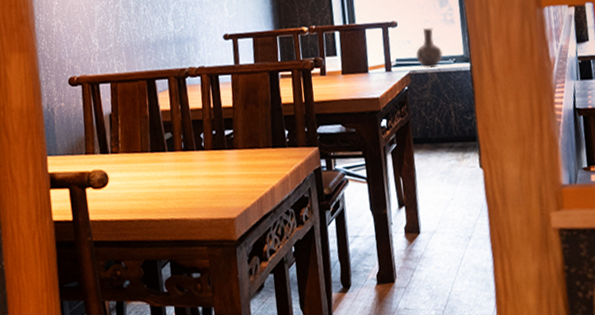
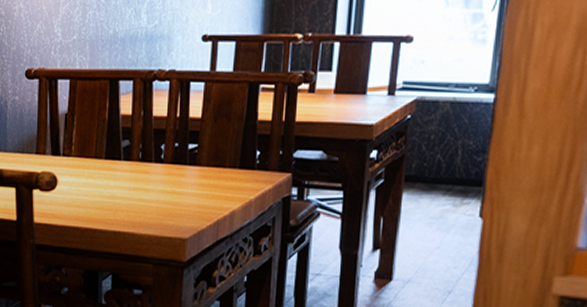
vase: present [416,28,443,68] -> none [428,47,463,95]

